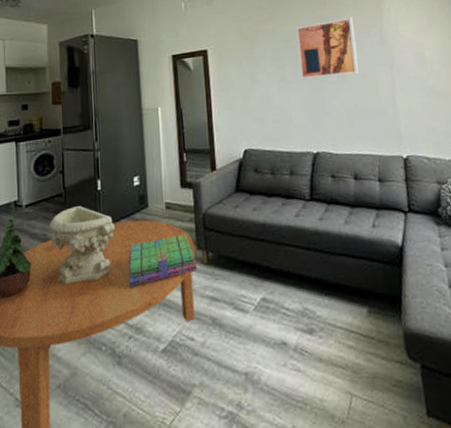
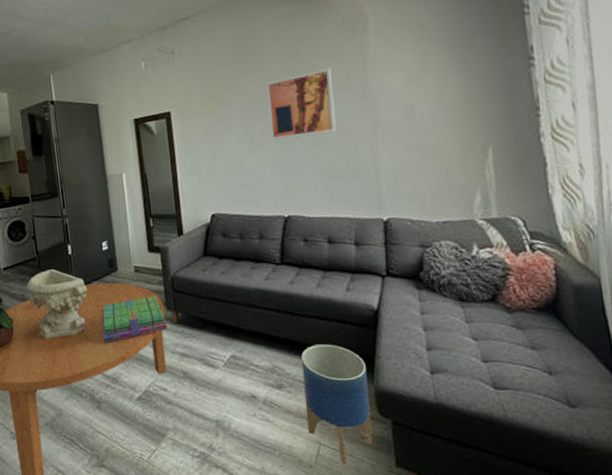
planter: none [331,283,404,416] -> present [300,344,373,464]

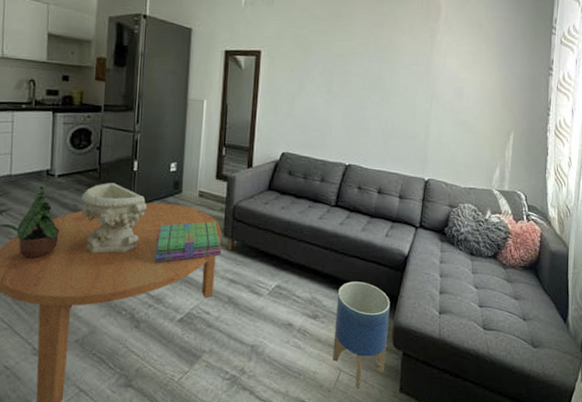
wall art: present [266,68,337,141] -> none [346,42,406,98]

